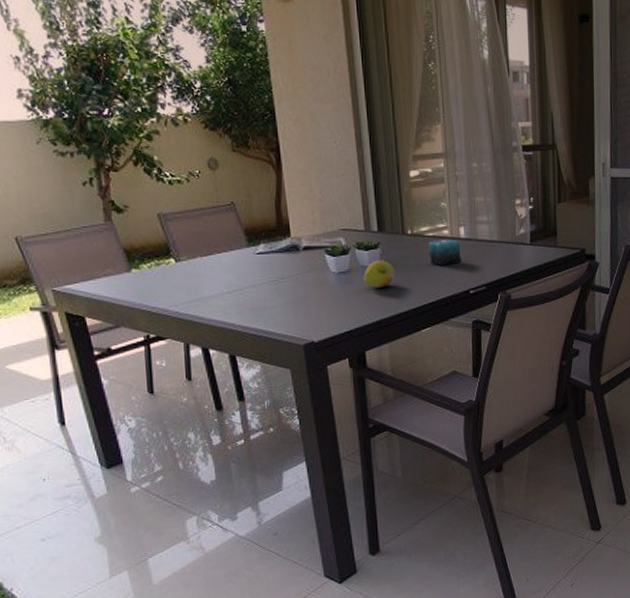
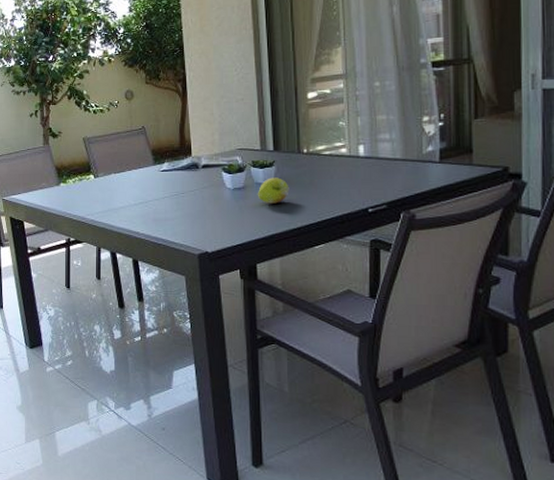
candle: present [429,239,462,267] -> none [325,157,361,184]

